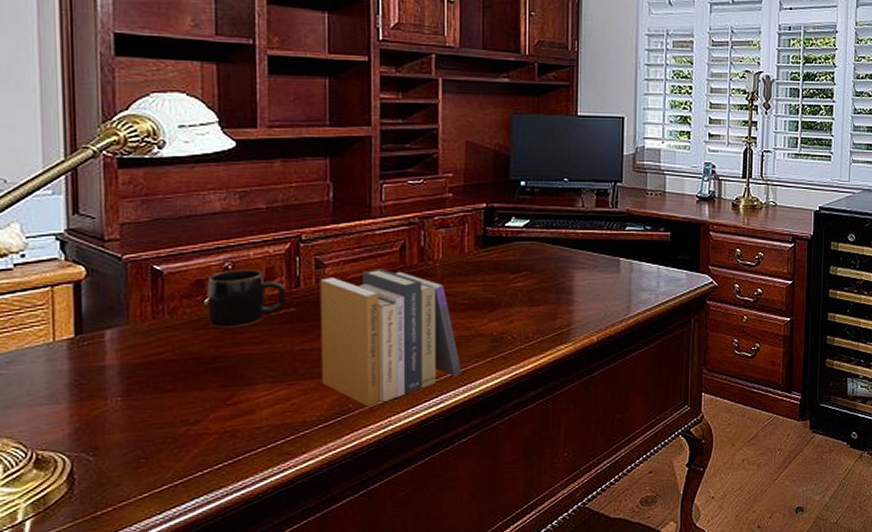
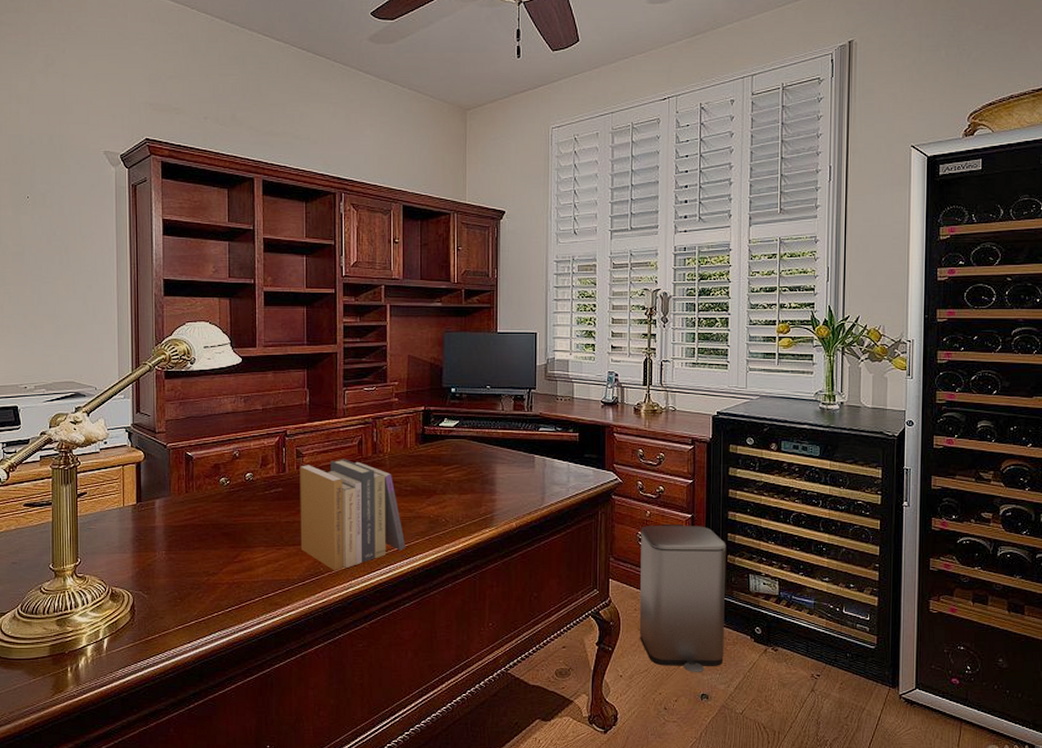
mug: present [207,268,287,329] -> none [222,456,276,503]
pedal bin: none [733,329,825,486] -> present [639,525,726,672]

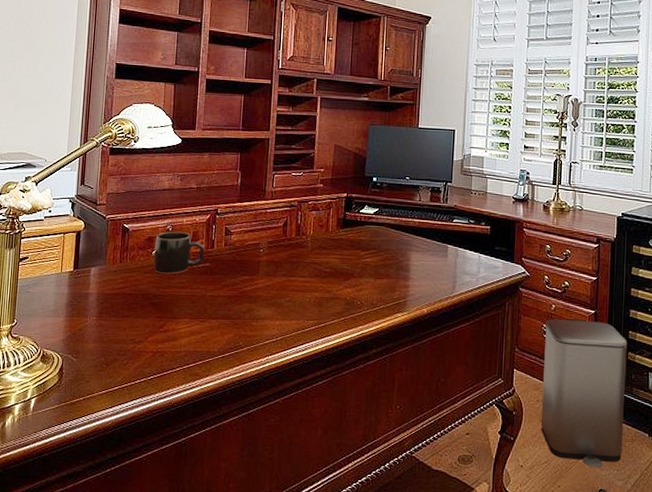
mug: none [222,456,276,503] -> present [154,231,205,275]
books: present [300,459,406,571] -> none [222,238,322,346]

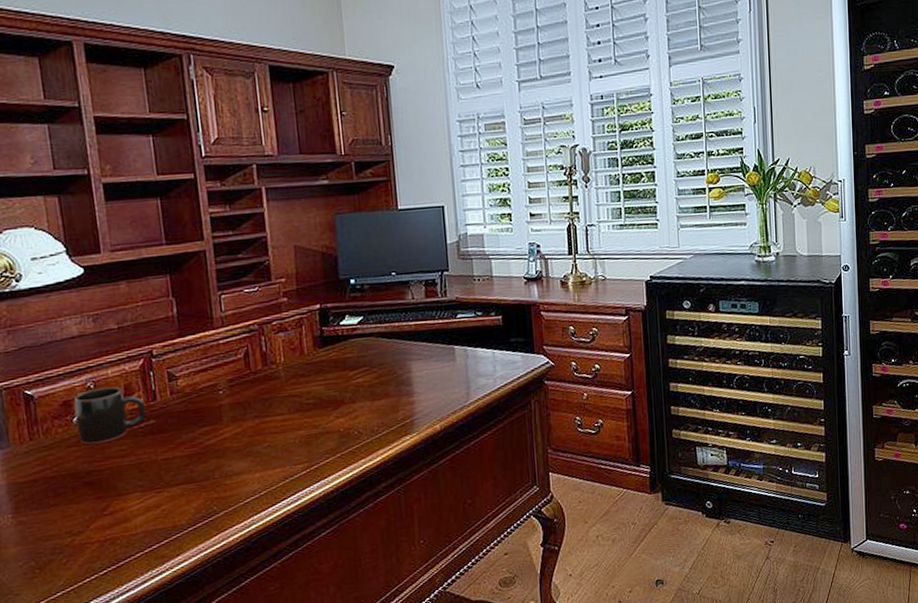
pedal bin: present [540,319,627,467] -> none [579,402,676,559]

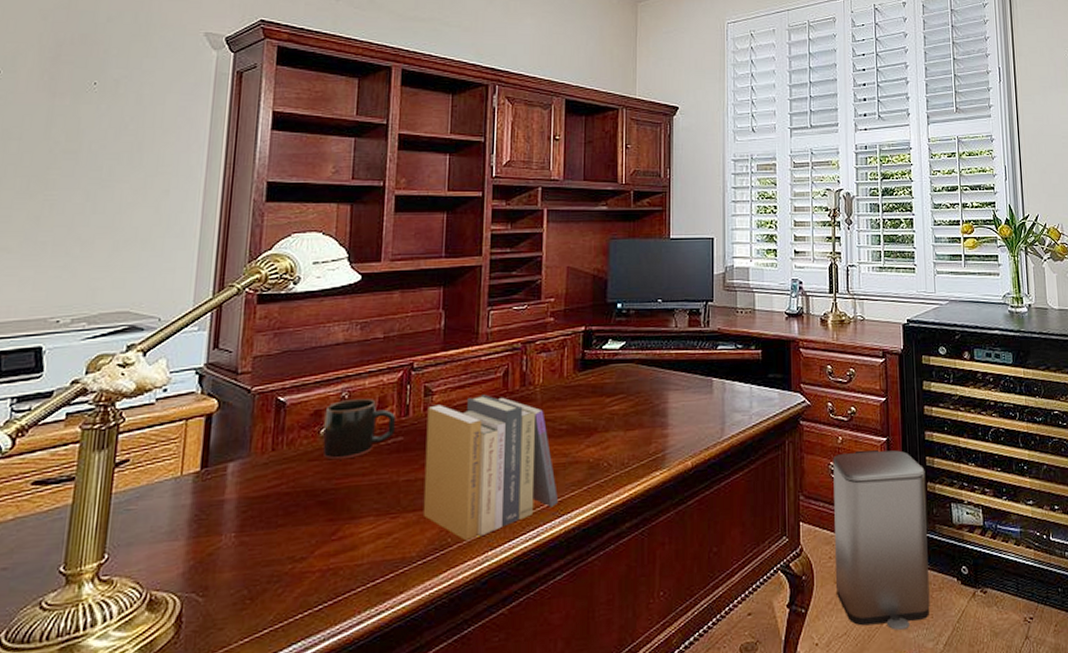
books: none [174,376,315,509] -> present [422,394,559,542]
pedal bin: none [579,402,676,559] -> present [833,450,930,630]

